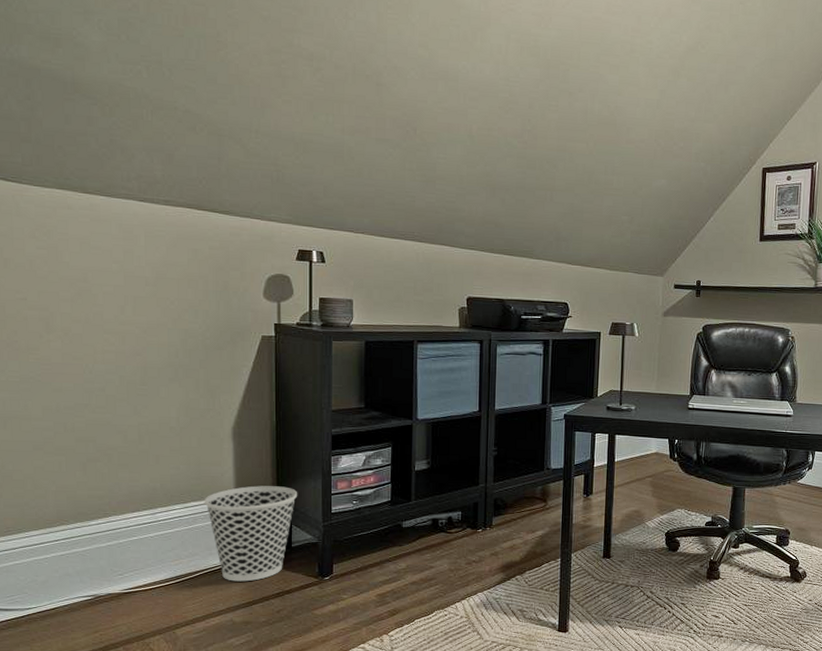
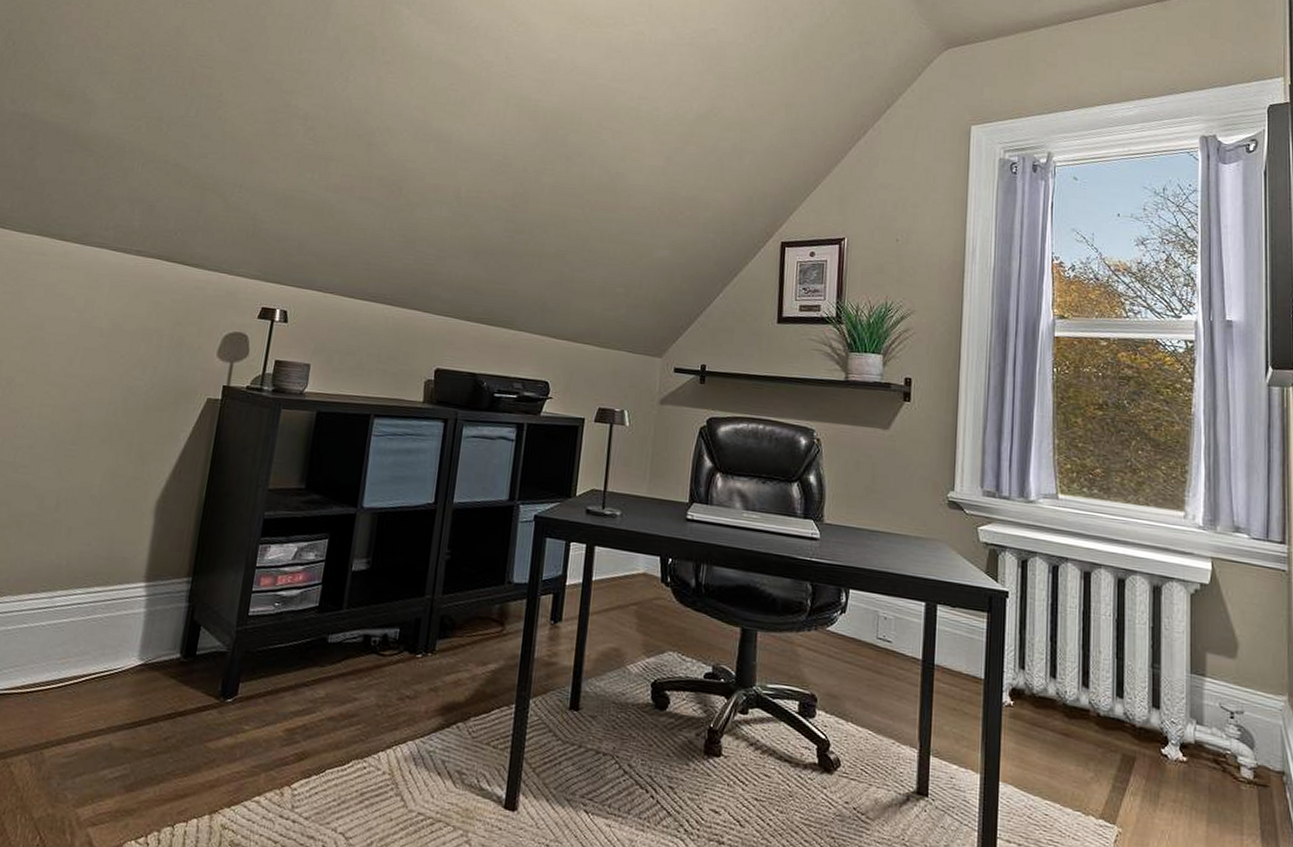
wastebasket: present [204,485,298,582] -> none [108,573,215,695]

